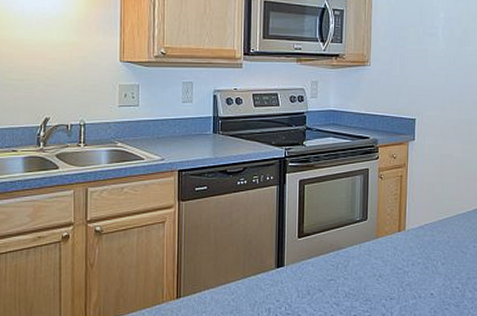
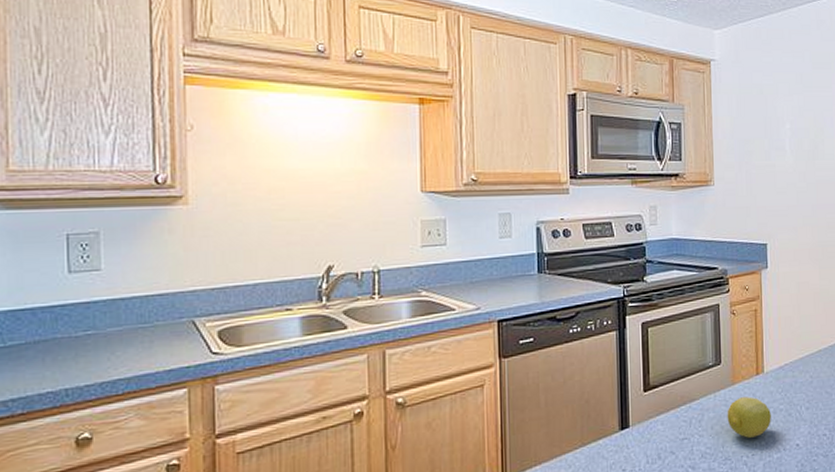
fruit: none [370,249,410,284] -> present [727,396,771,438]

